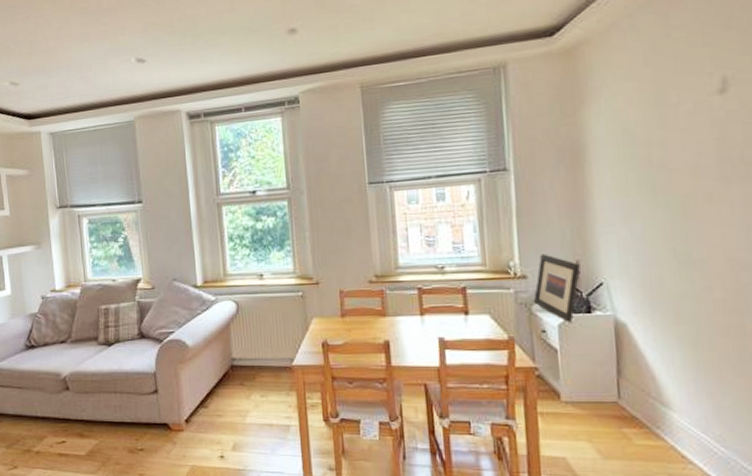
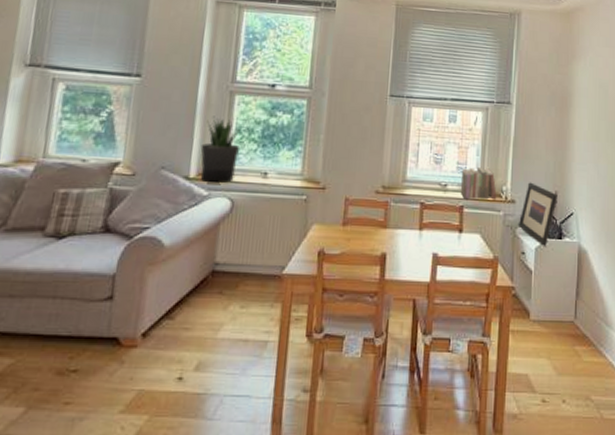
planter: none [201,228,235,288] -> present [200,116,240,183]
books: none [459,243,504,279] -> present [460,166,497,200]

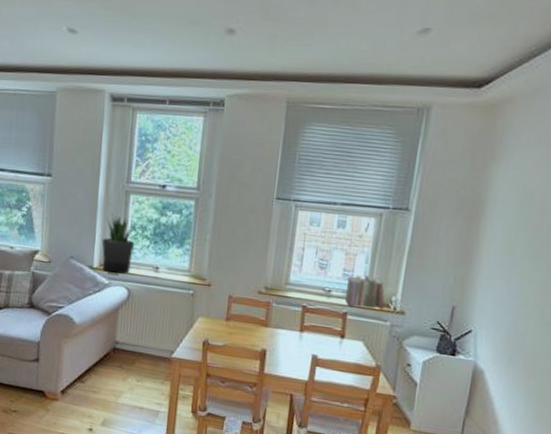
picture frame: present [519,182,558,246] -> none [406,294,455,361]

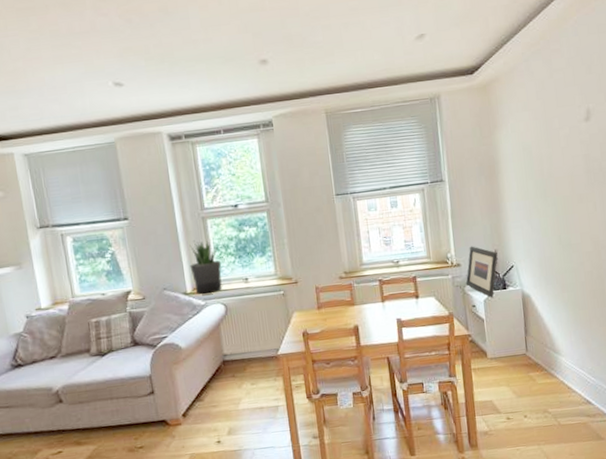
books: present [344,274,385,310] -> none [410,240,444,270]
picture frame: none [406,294,455,361] -> present [466,246,498,298]

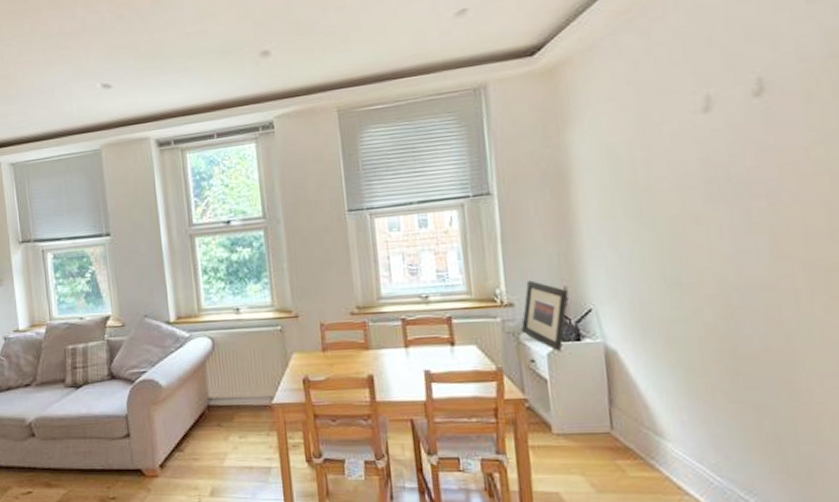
planter: present [189,240,222,294] -> none [174,261,210,324]

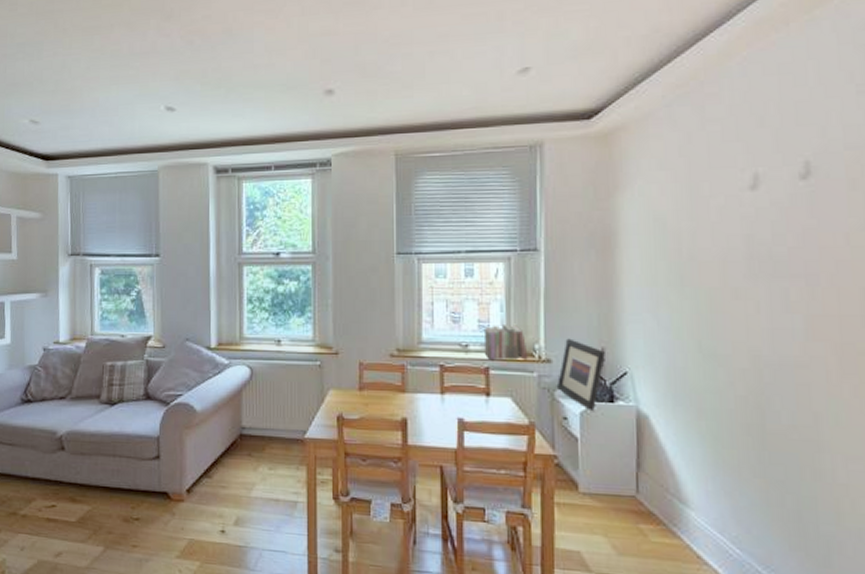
books: none [443,271,490,309] -> present [483,323,528,360]

